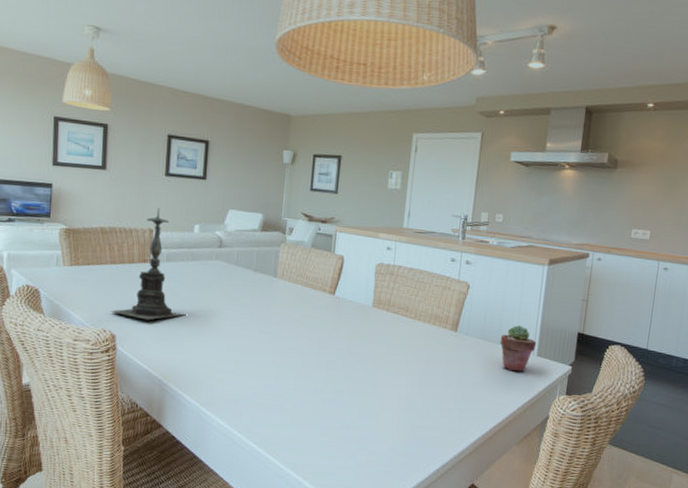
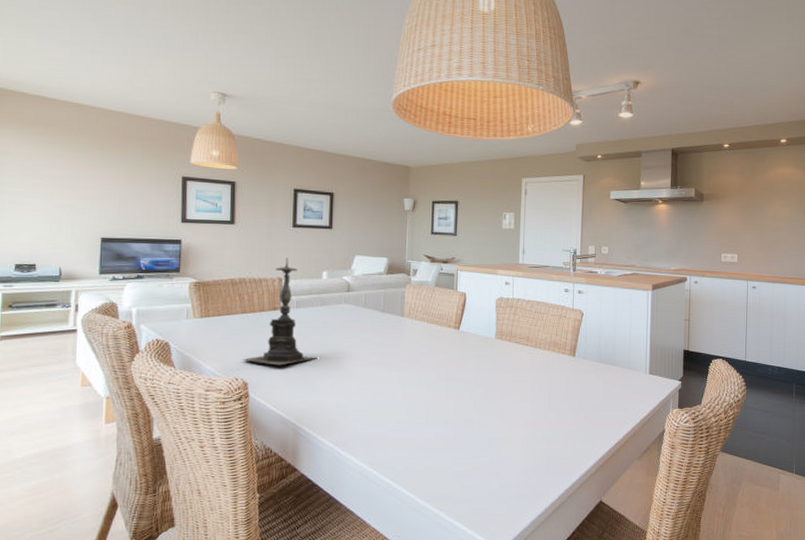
potted succulent: present [500,325,537,372] -> none [615,347,648,390]

